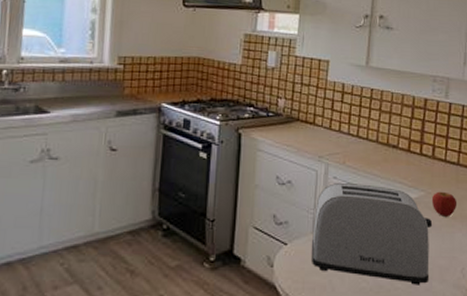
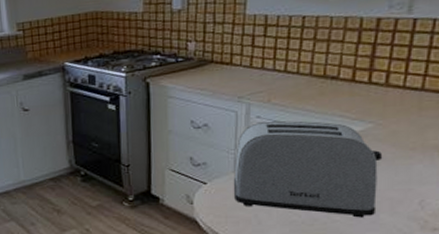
apple: present [431,191,458,217] -> none [382,121,419,148]

